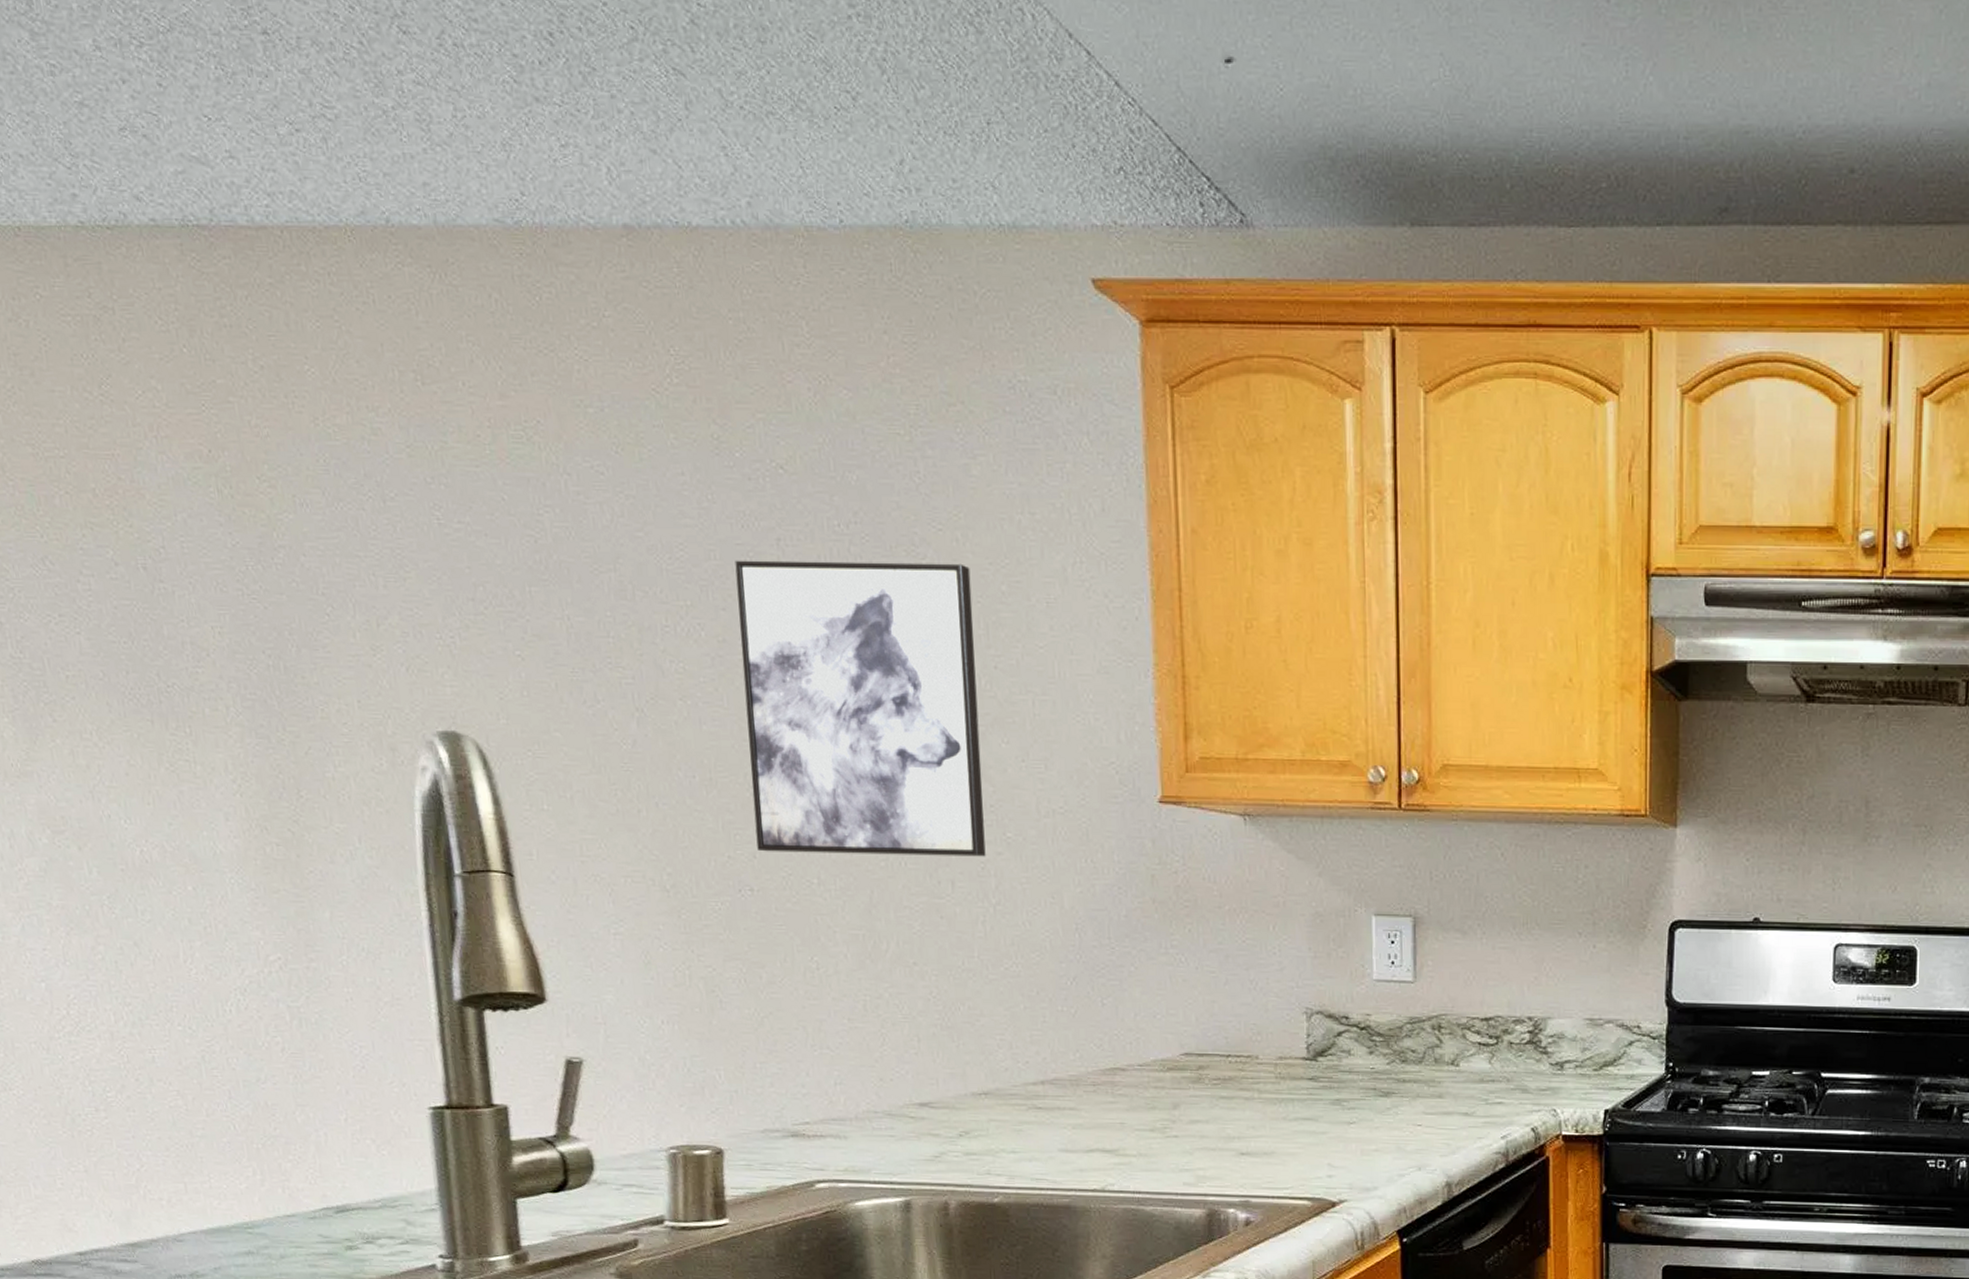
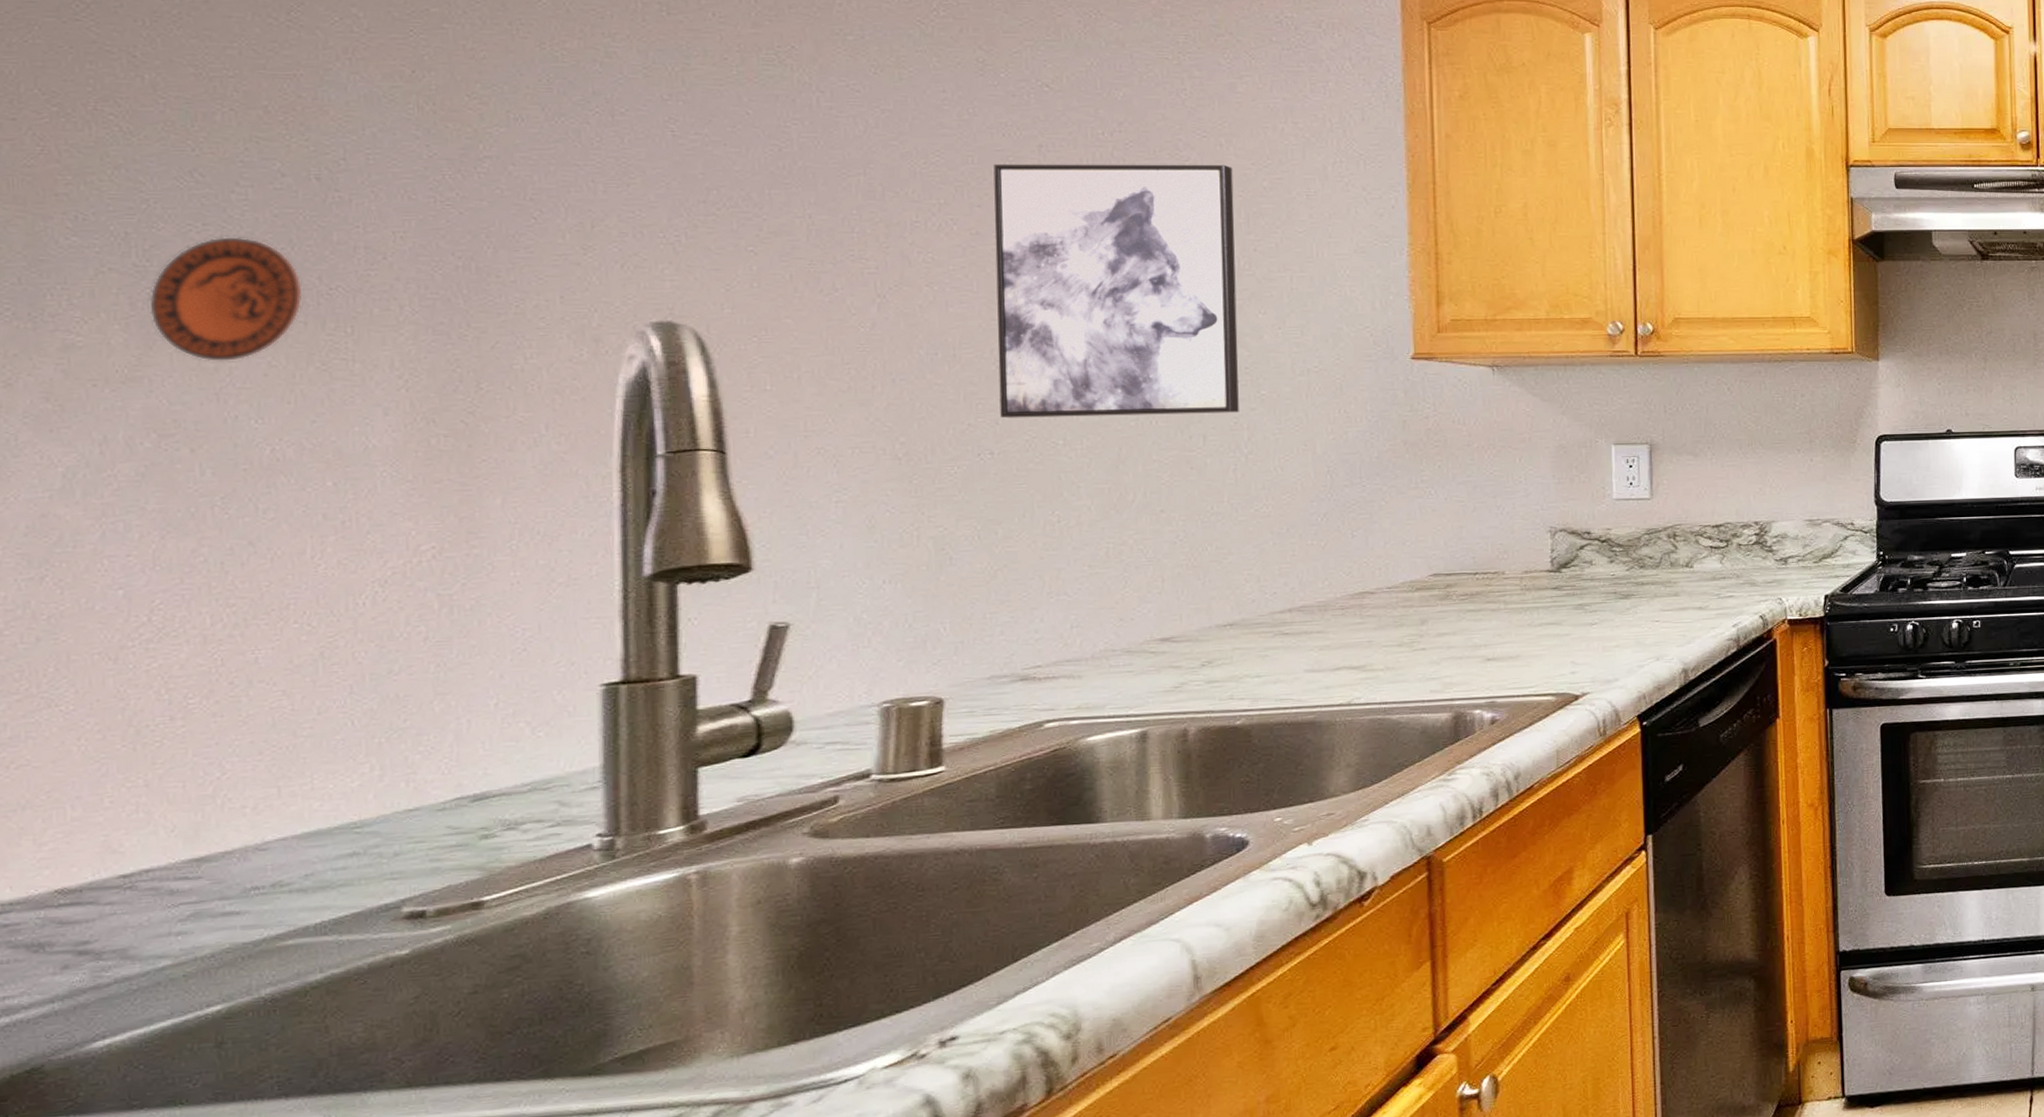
decorative plate: none [27,629,147,759] -> present [149,237,303,361]

